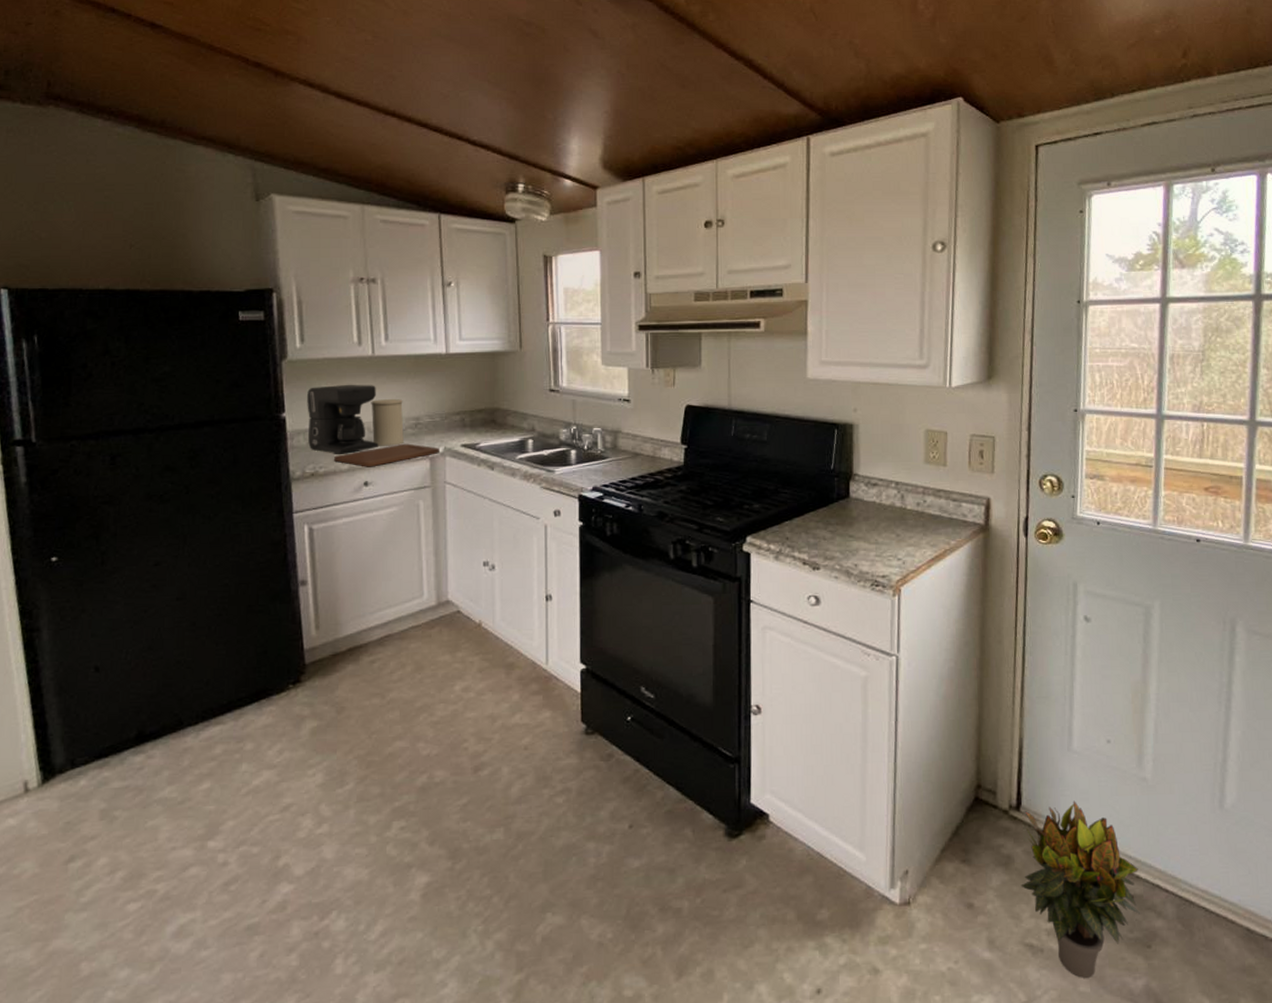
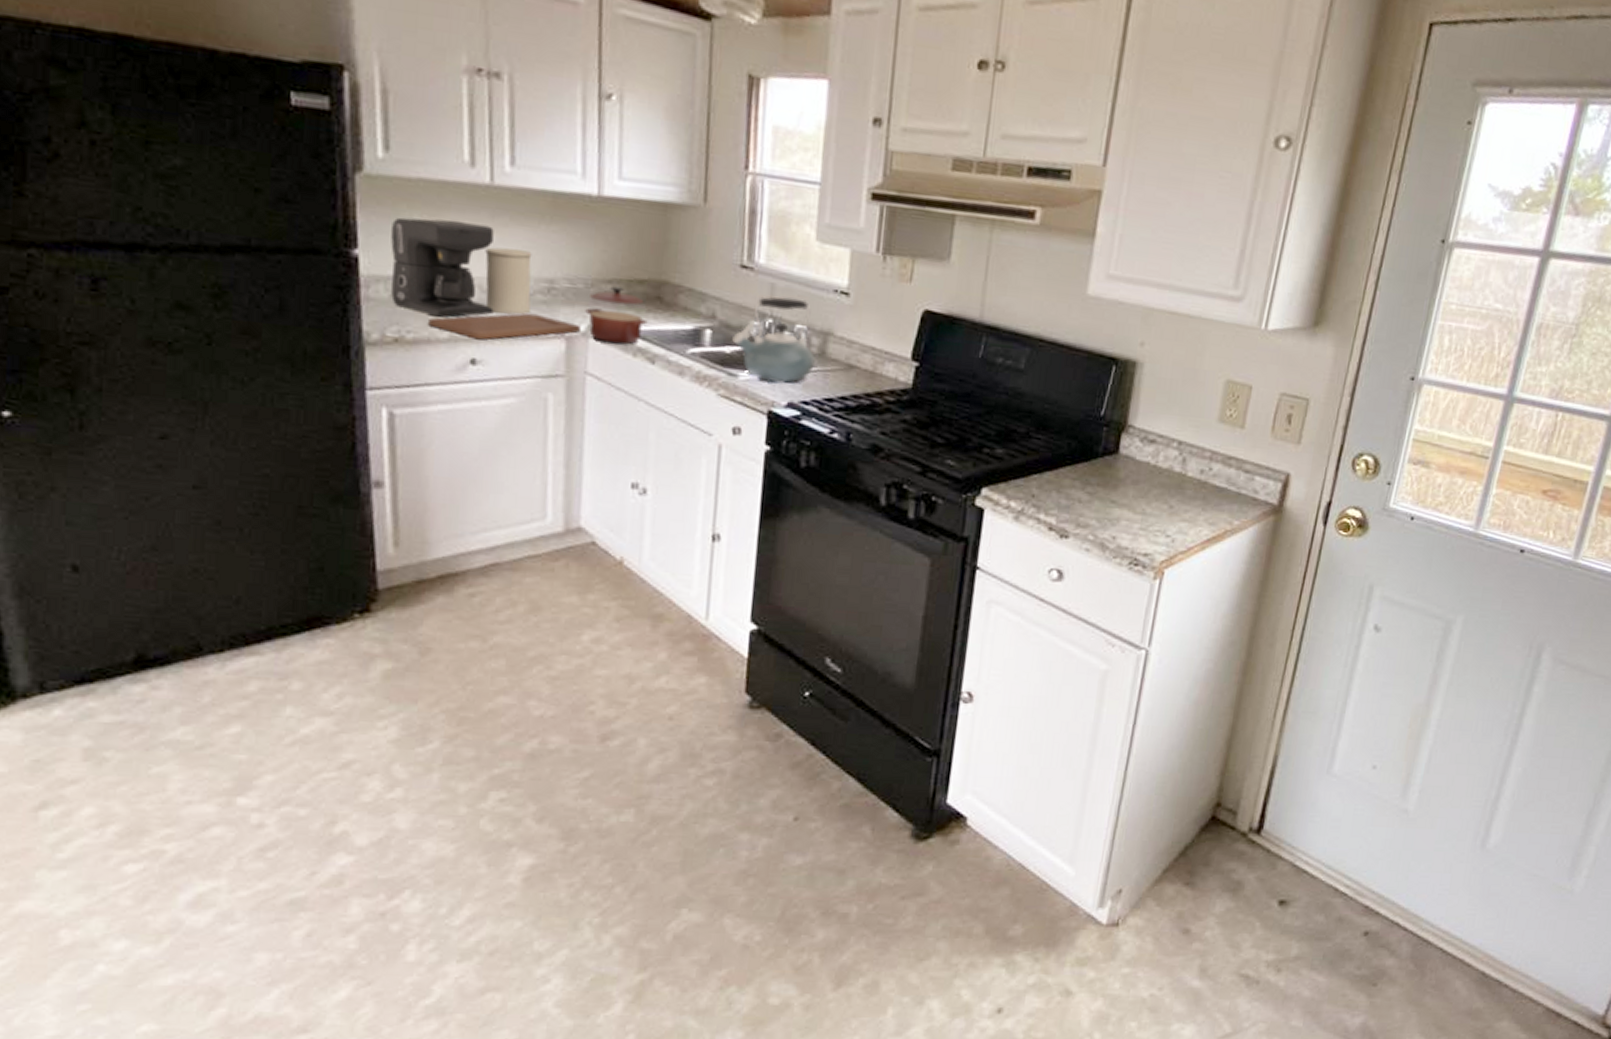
saucepan: none [442,417,487,458] -> present [585,286,648,345]
kettle: none [548,409,609,474] -> present [732,296,815,384]
potted plant: present [1021,800,1141,978] -> none [1247,828,1380,1012]

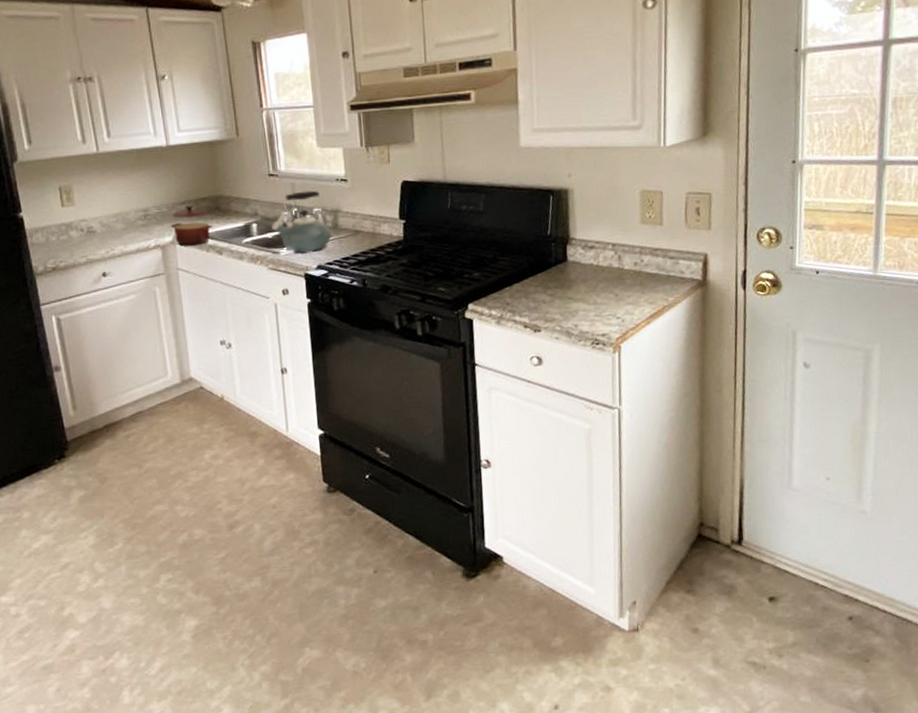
coffee maker: present [391,217,494,317] -> none [40,180,112,249]
cutting board: present [428,312,581,340] -> none [72,234,170,259]
canister: present [485,247,532,315] -> none [100,193,135,239]

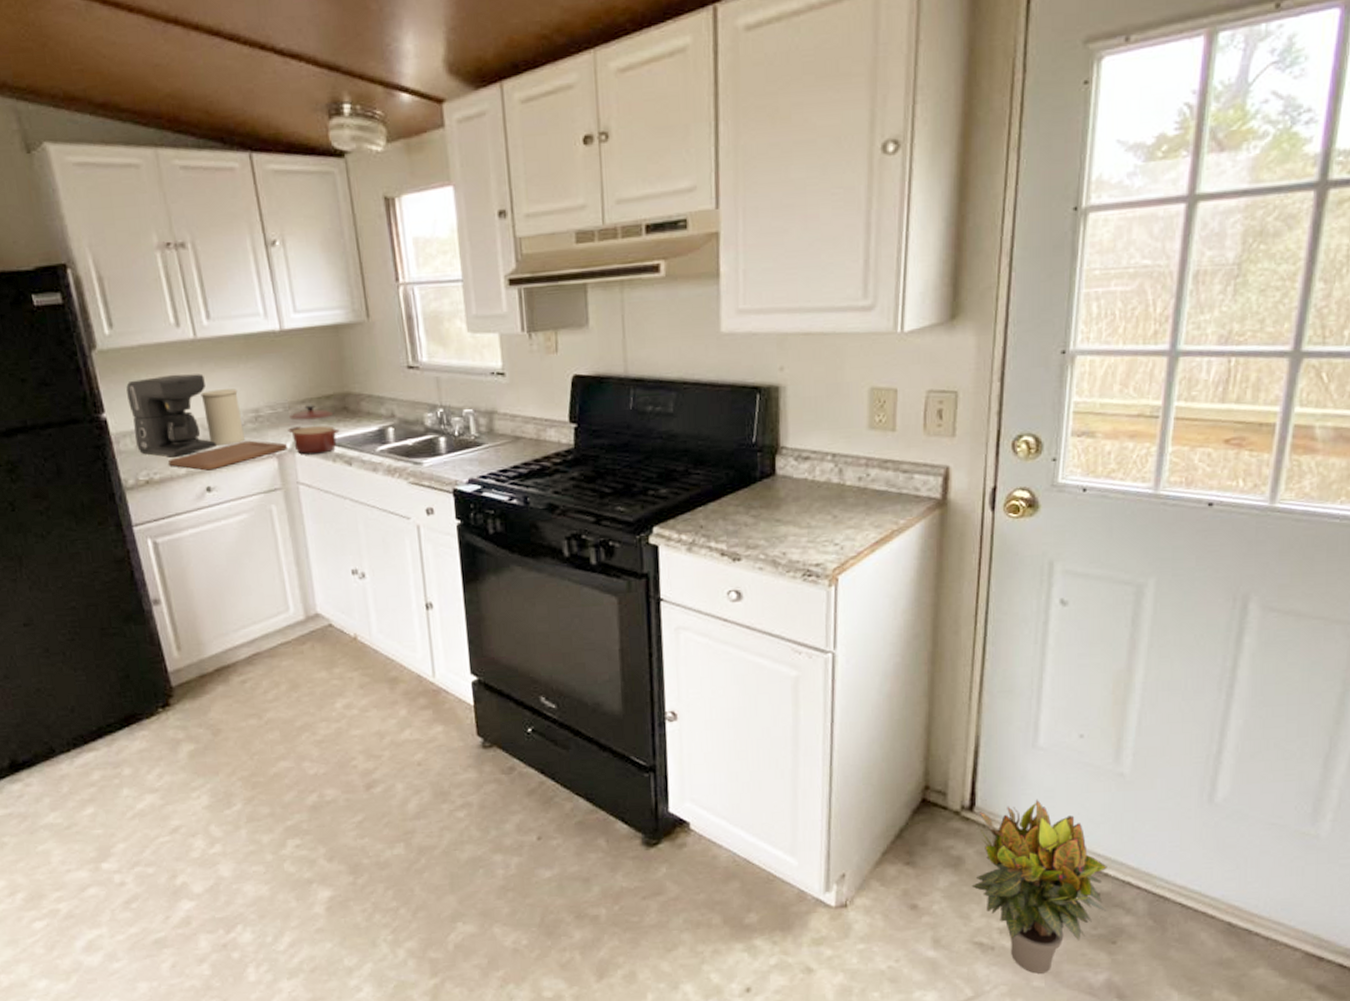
coffee maker: none [40,180,112,249] -> present [126,373,217,458]
cutting board: none [72,234,170,259] -> present [168,440,287,471]
canister: none [100,193,135,239] -> present [200,389,245,445]
kettle: present [271,190,331,254] -> none [412,386,486,465]
potted plant: none [743,534,860,690] -> present [971,799,1107,974]

